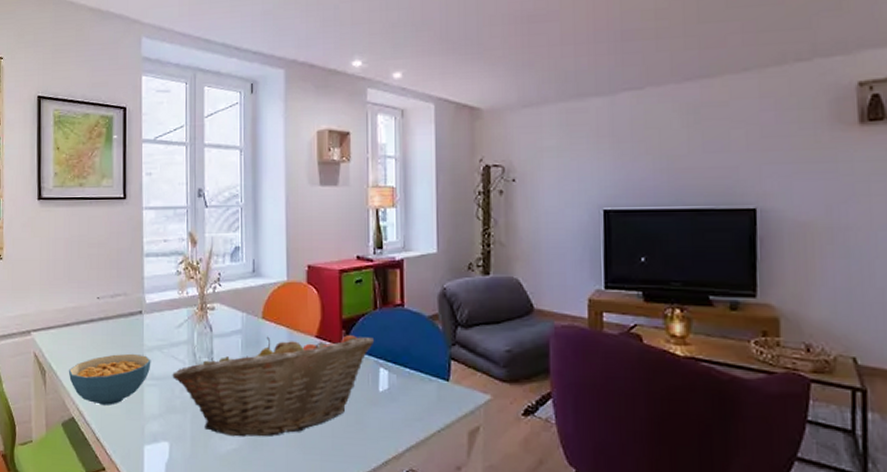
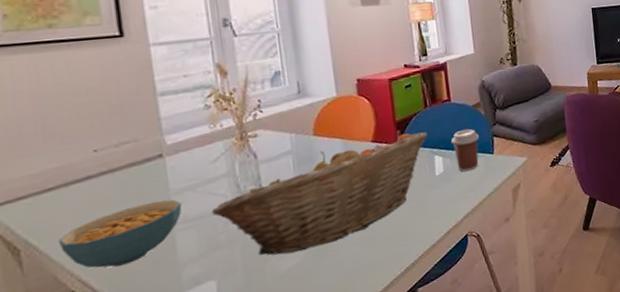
coffee cup: none [400,344,434,396] -> present [451,129,480,172]

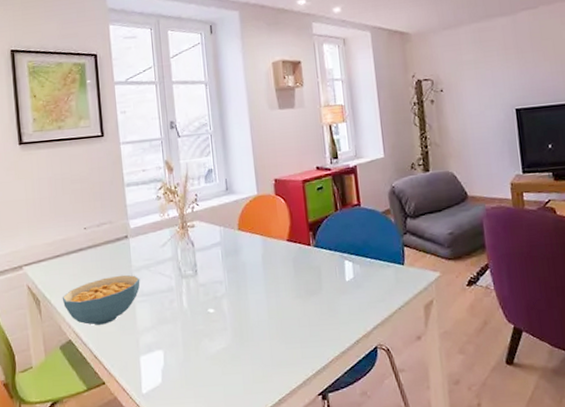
fruit basket: present [211,132,428,256] -> none [160,235,338,338]
coffee cup: present [451,129,480,172] -> none [361,236,390,281]

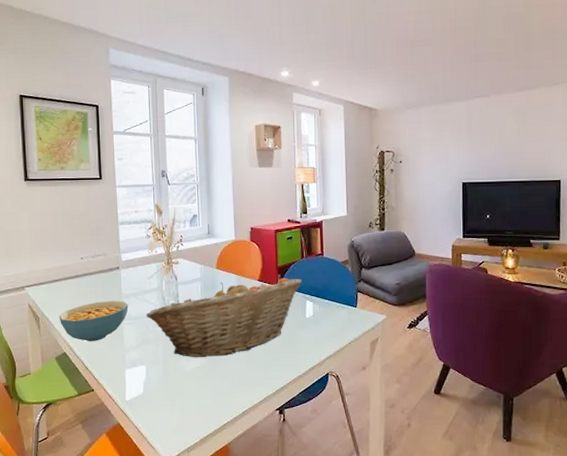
fruit basket: none [160,235,338,338] -> present [146,278,302,358]

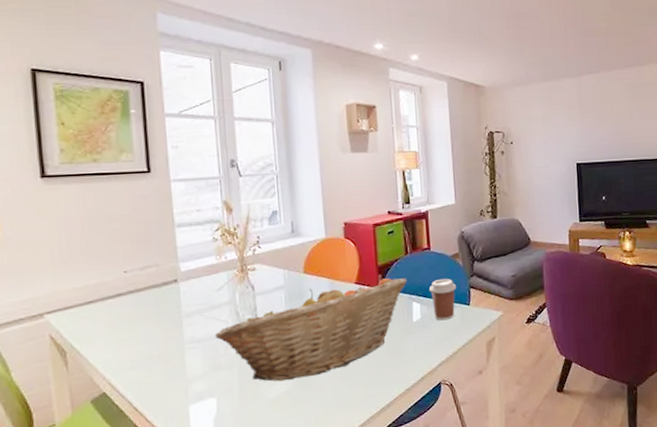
cereal bowl: present [59,300,129,341] -> none [94,320,191,375]
coffee cup: none [321,282,346,319] -> present [429,279,457,321]

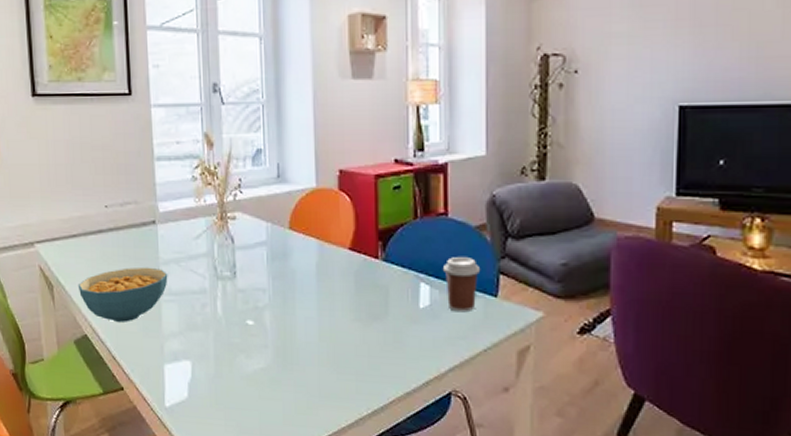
cereal bowl: none [94,320,191,375] -> present [77,267,168,322]
fruit basket: present [214,278,407,382] -> none [191,247,415,356]

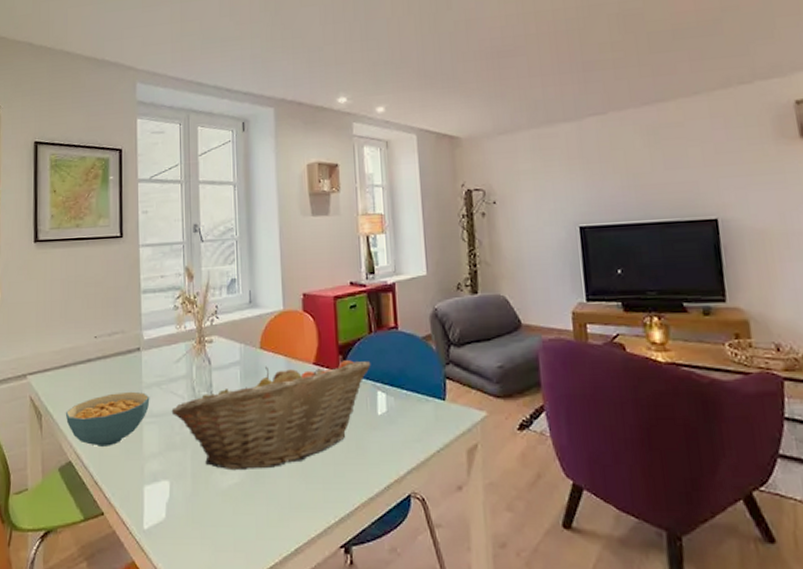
fruit basket: none [191,247,415,356] -> present [171,360,371,471]
coffee cup: present [444,257,481,313] -> none [397,366,430,417]

